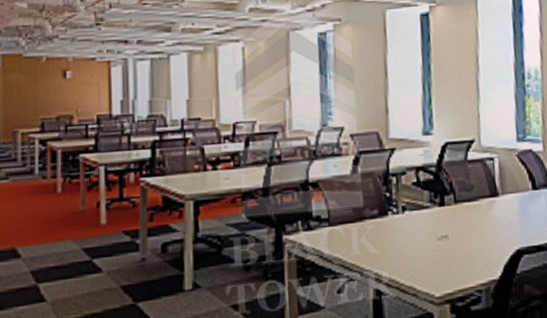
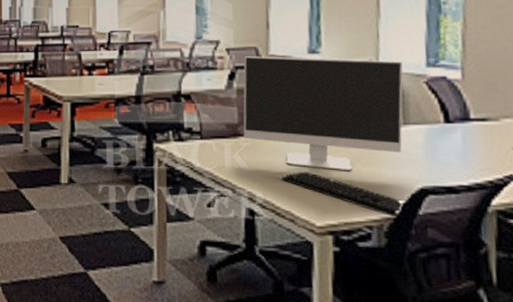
computer monitor: none [366,138,502,242] -> present [243,56,403,170]
keyboard: none [404,246,507,279] -> present [282,172,407,218]

